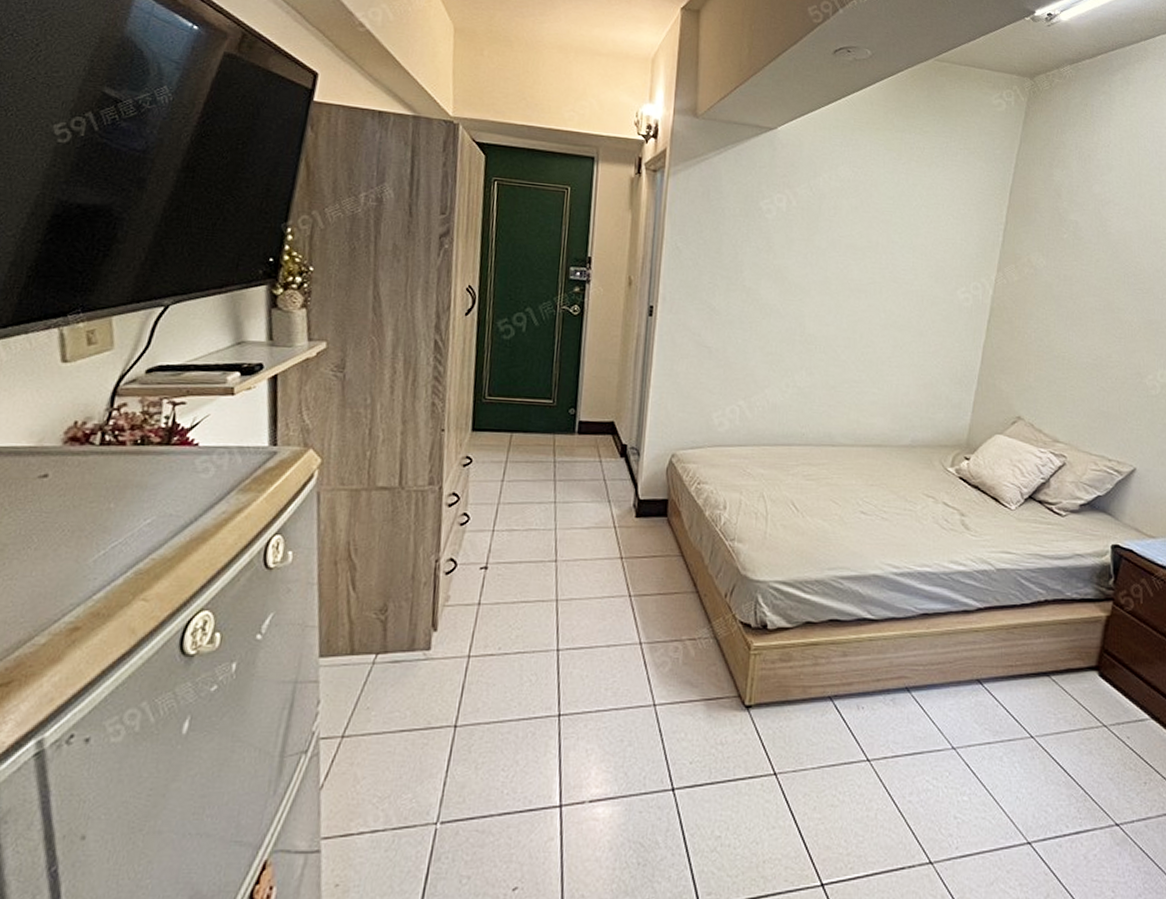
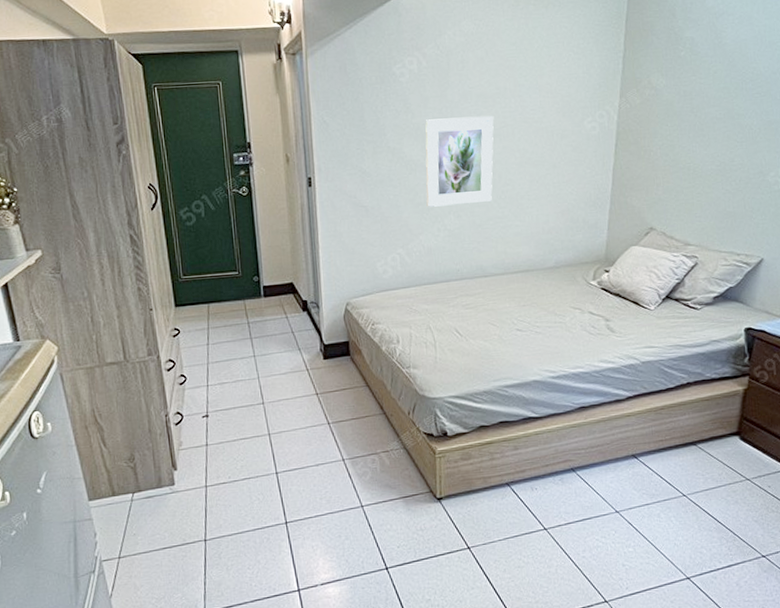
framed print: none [777,263,862,362] -> present [425,115,494,207]

